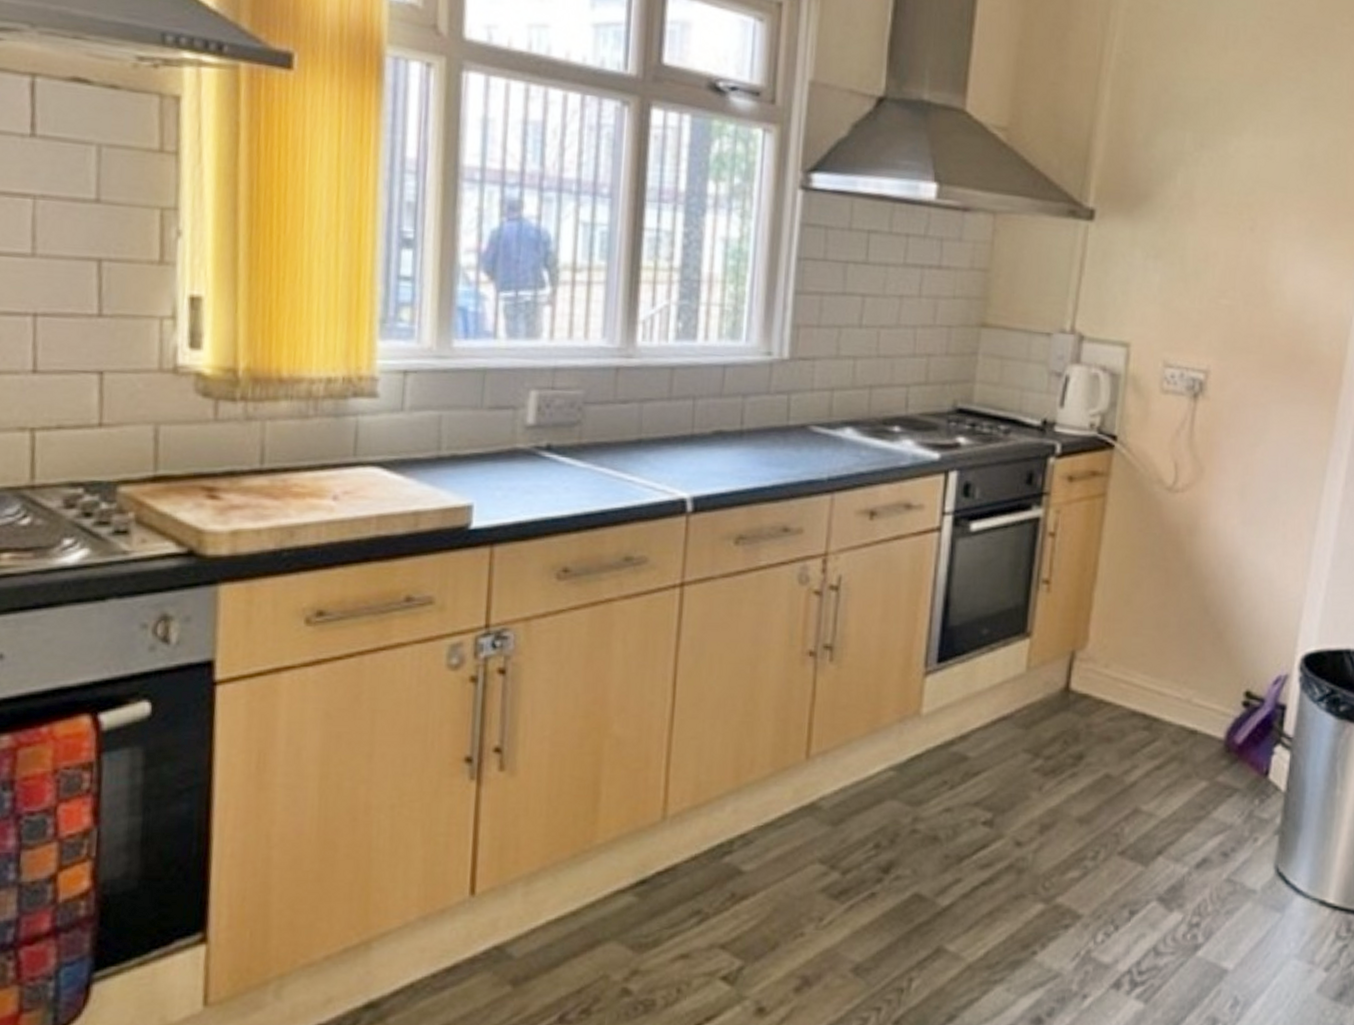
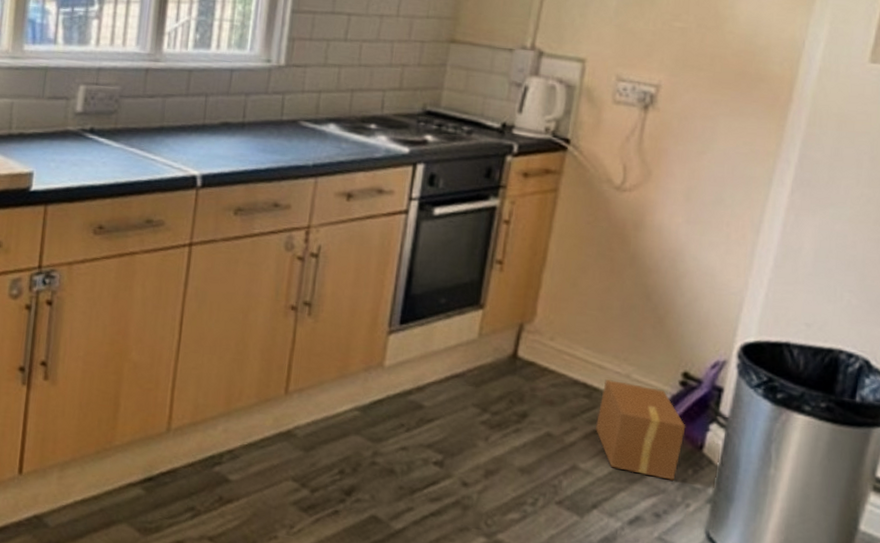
cardboard box: none [1156,706,1251,814] -> present [594,379,686,481]

